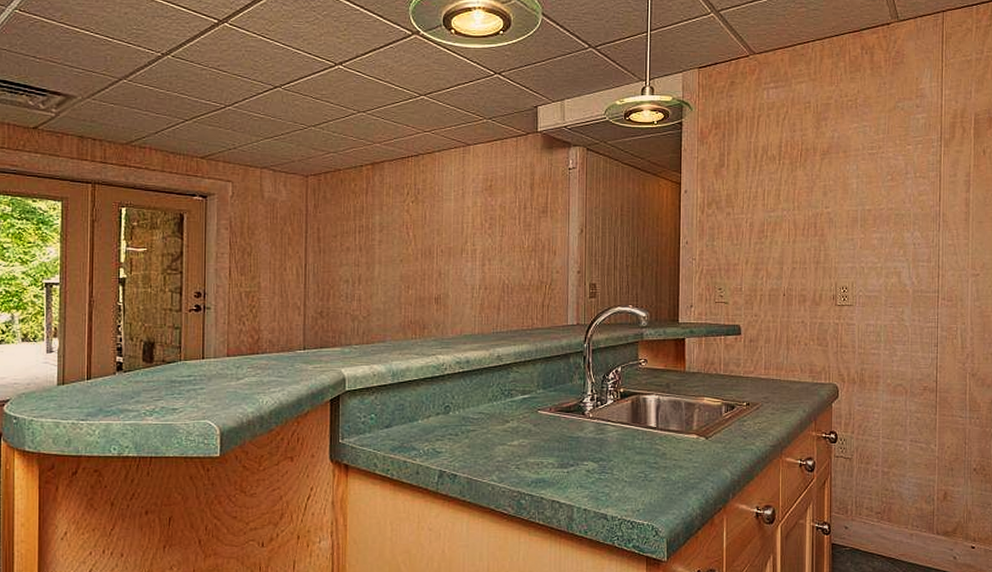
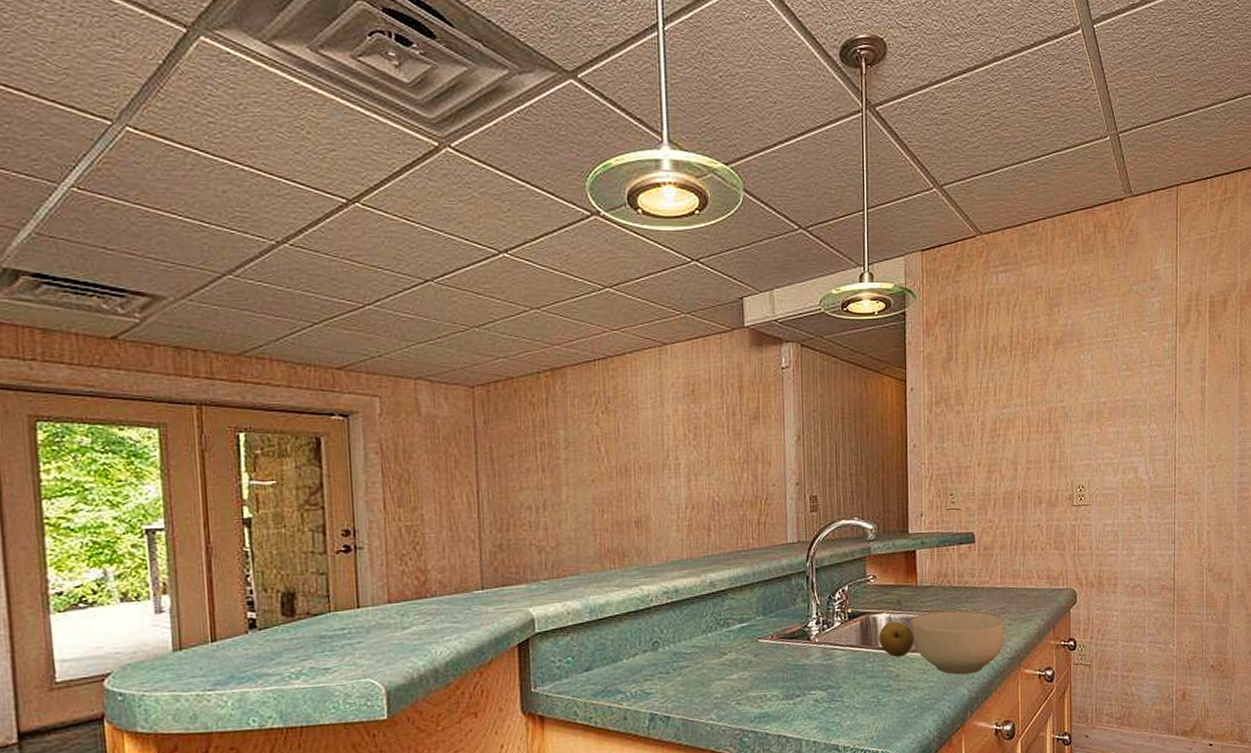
fruit: none [648,403,682,437] -> present [879,621,915,657]
bowl: none [678,396,768,458] -> present [911,610,1005,675]

